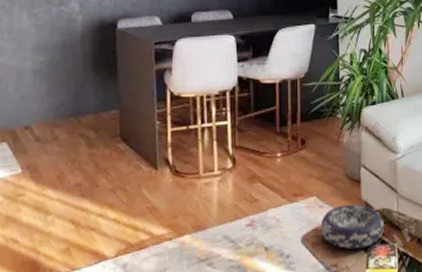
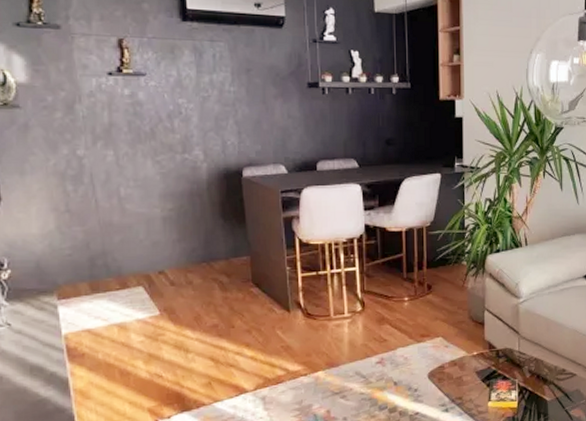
decorative bowl: present [320,204,384,249] -> none [446,344,505,384]

